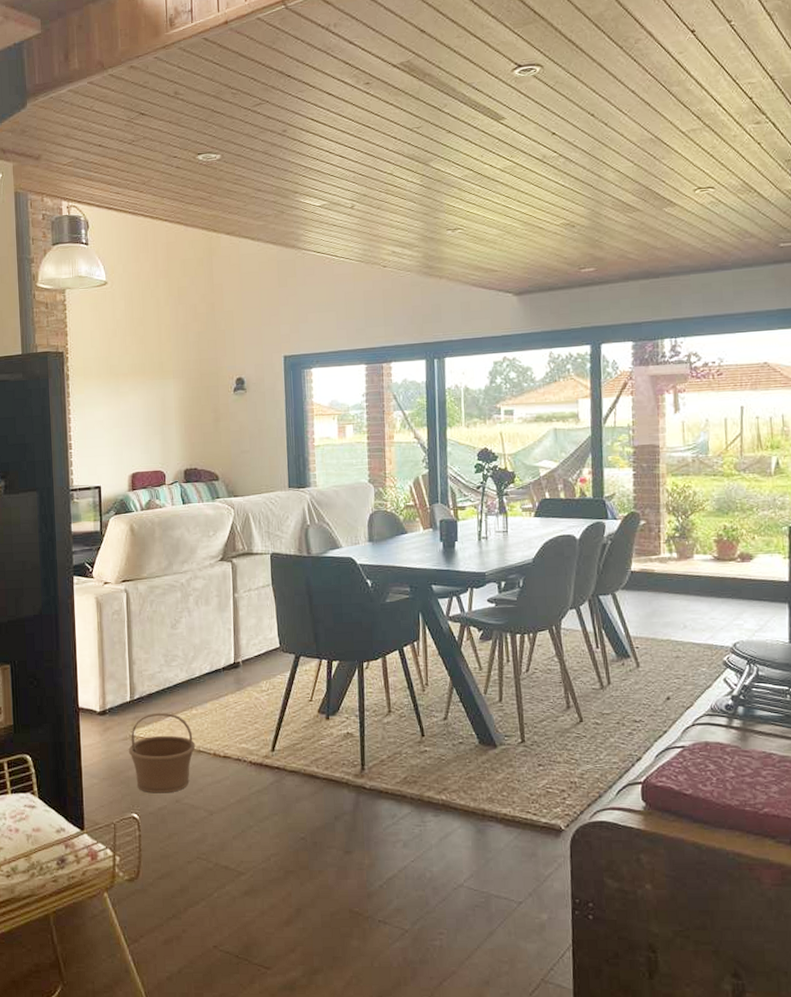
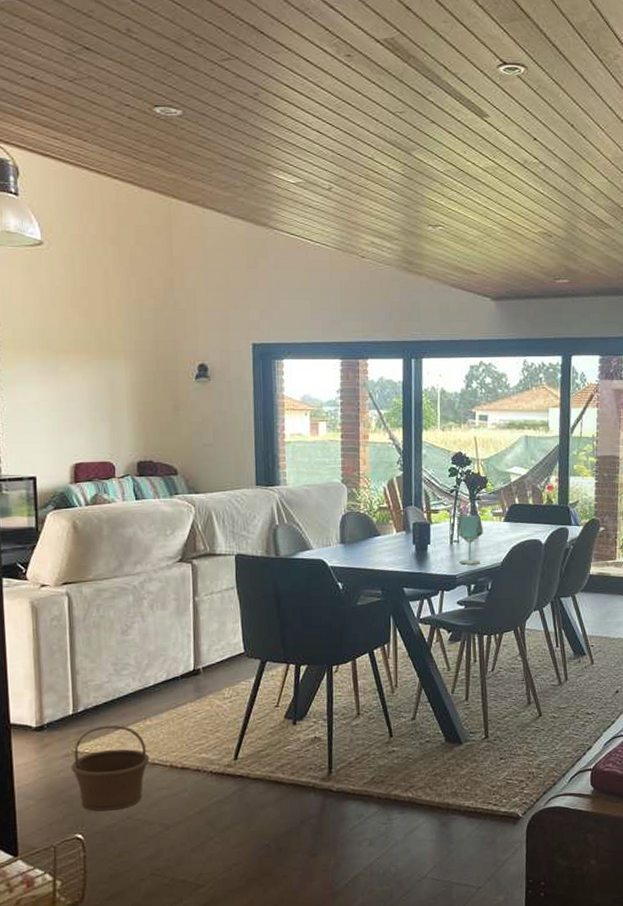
wine glass: none [484,510,513,562] -> present [456,515,483,565]

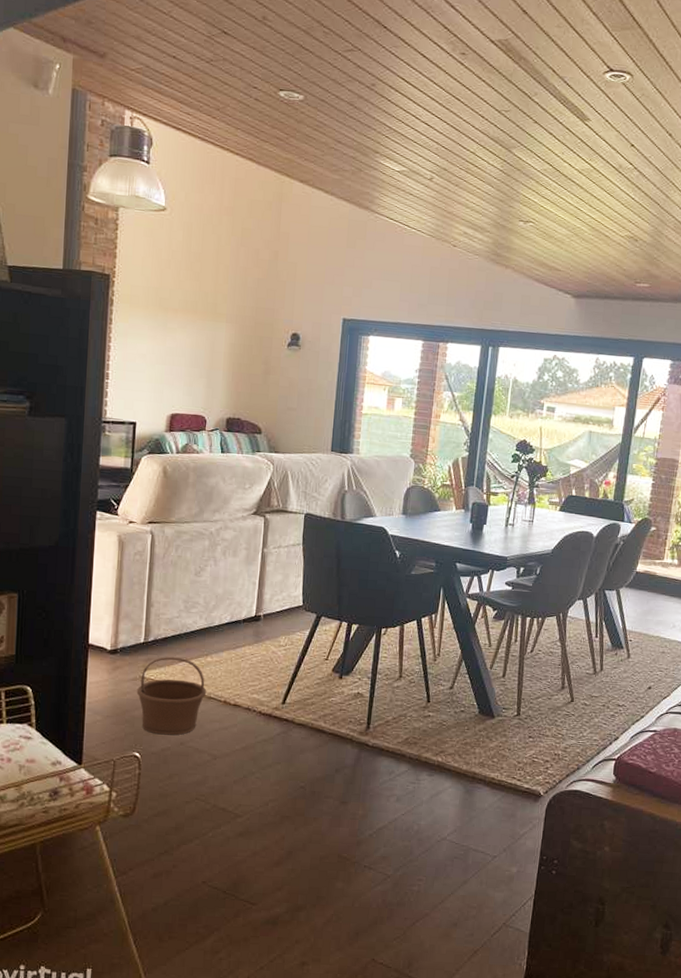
wine glass: present [456,515,483,565] -> none [512,500,539,549]

